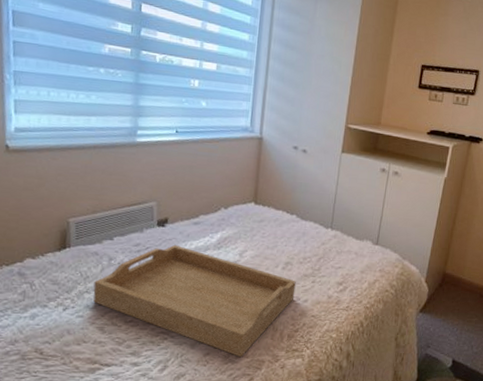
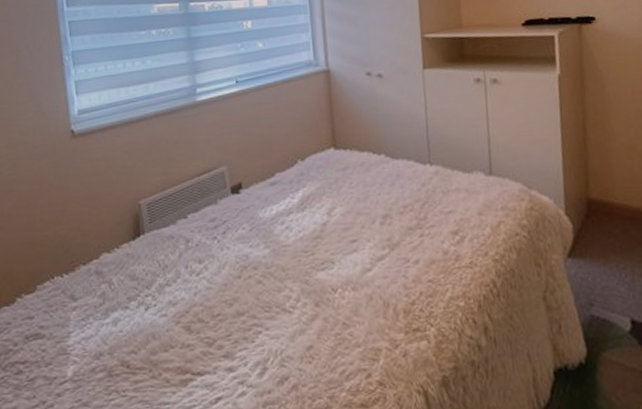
serving tray: present [93,244,296,358] -> none [173,212,402,348]

